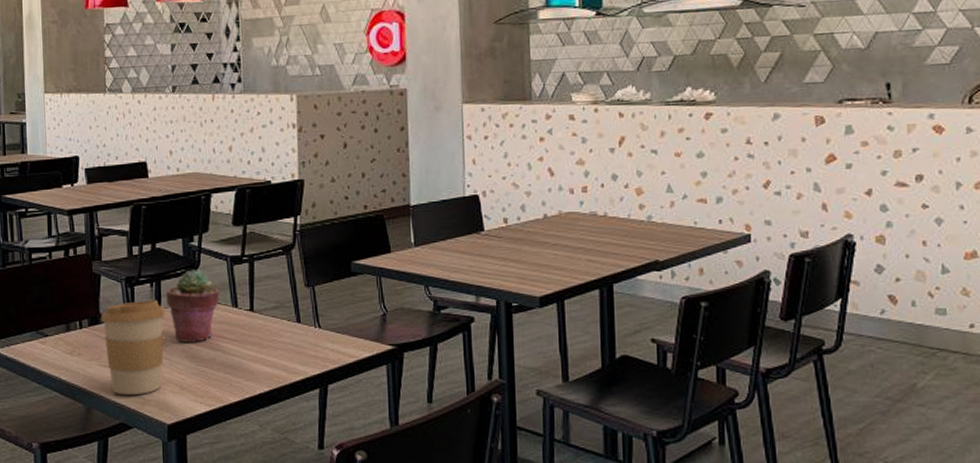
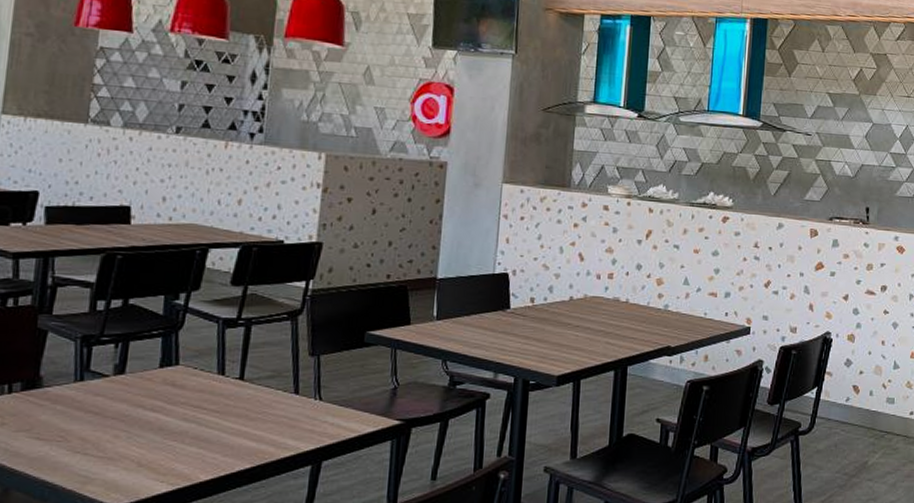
coffee cup: present [101,300,166,396] -> none [40,362,131,473]
potted succulent: present [166,269,219,342] -> none [133,331,204,413]

